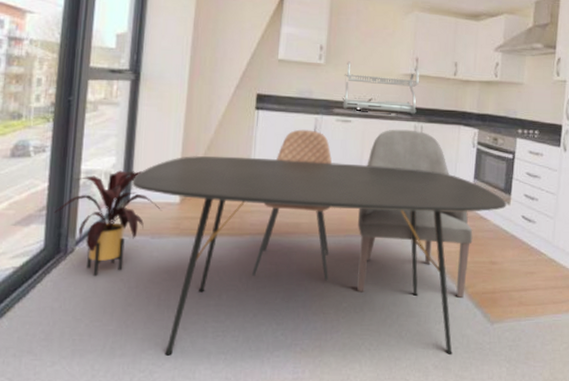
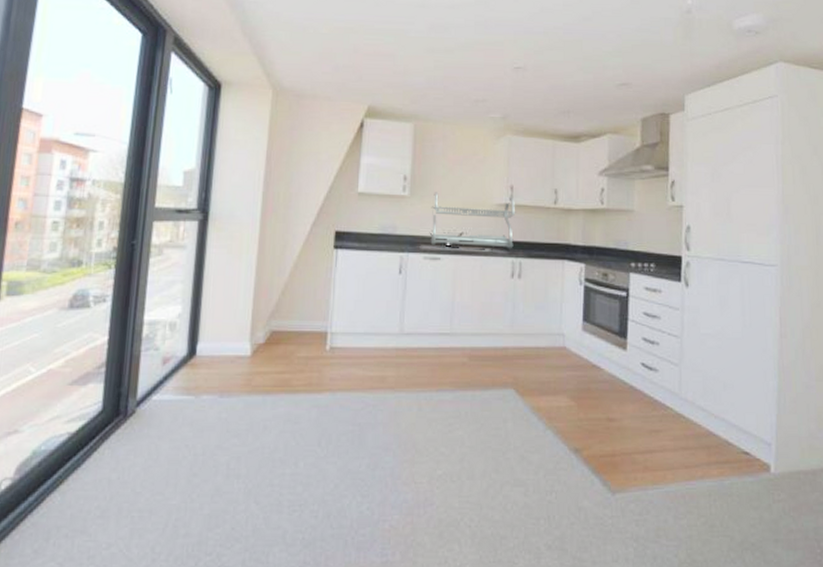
house plant: present [54,170,162,277] -> none [114,320,232,443]
dining table: present [132,155,507,356] -> none [199,301,622,535]
chair: present [252,129,332,281] -> none [332,269,420,444]
chair: present [357,129,473,298] -> none [451,266,585,462]

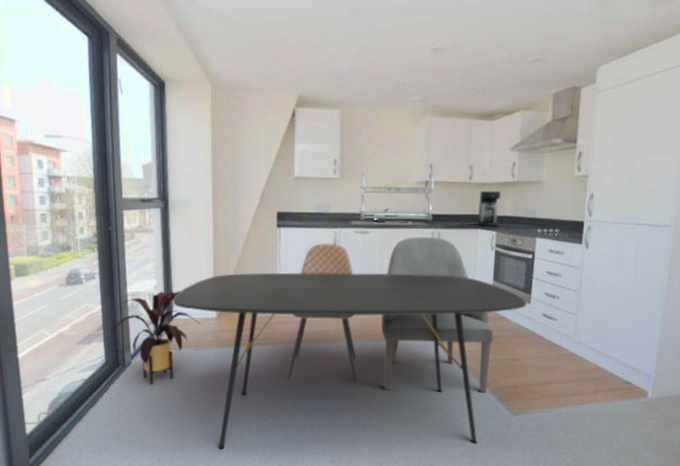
house plant: none [114,320,232,443] -> present [109,291,202,385]
dining table: none [199,301,622,535] -> present [173,272,527,450]
chair: none [332,269,420,444] -> present [287,243,357,382]
chair: none [451,266,585,462] -> present [380,236,494,393]
coffee maker: none [564,217,589,259] -> present [478,190,501,227]

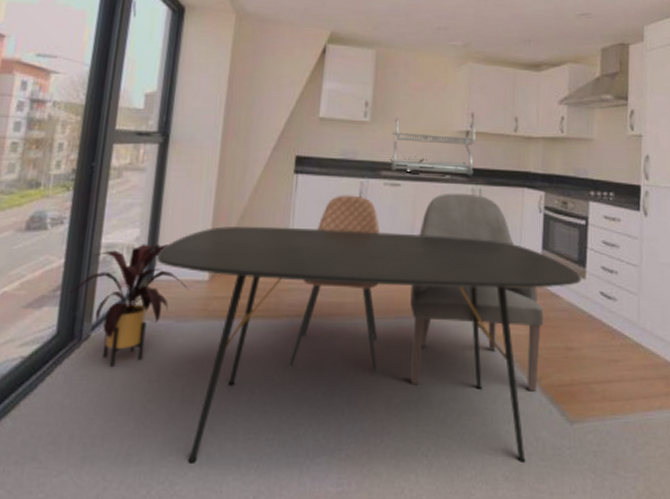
coffee maker: present [478,190,501,227] -> none [524,145,549,187]

